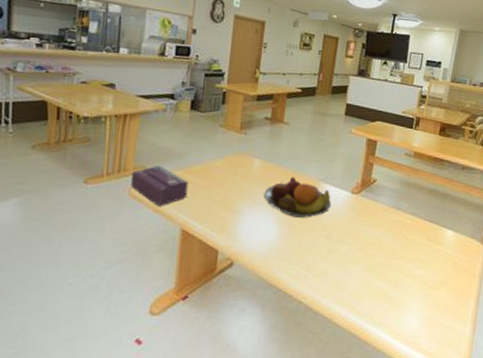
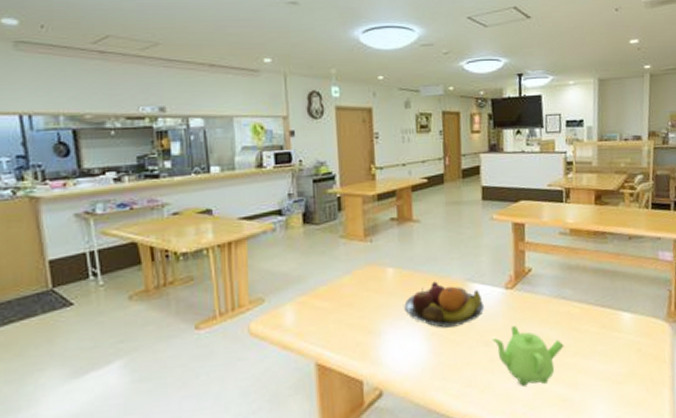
tissue box: present [130,165,189,206] -> none [247,294,316,342]
teapot: none [333,225,393,278] -> present [492,325,564,386]

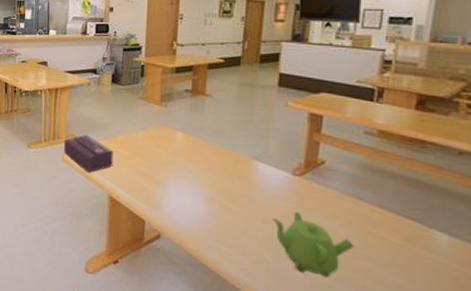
tissue box: none [247,294,316,342] -> present [63,134,114,173]
fruit bowl: present [404,281,485,328] -> none [188,152,268,198]

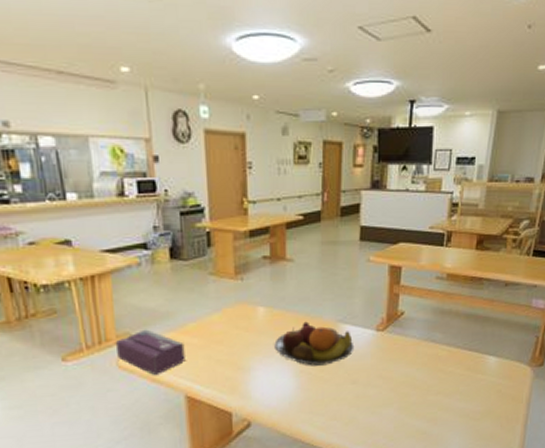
fruit bowl: none [188,152,268,198] -> present [274,321,355,366]
teapot: present [272,211,354,278] -> none [359,365,428,421]

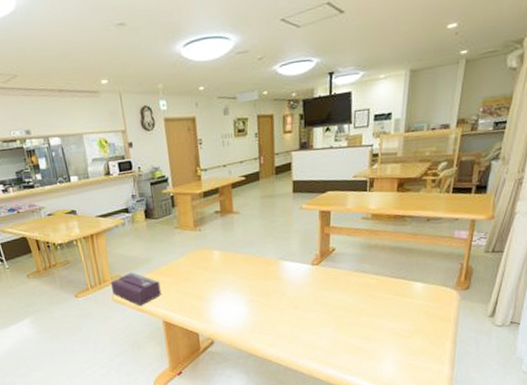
fruit bowl: present [274,321,355,366] -> none [228,260,294,296]

